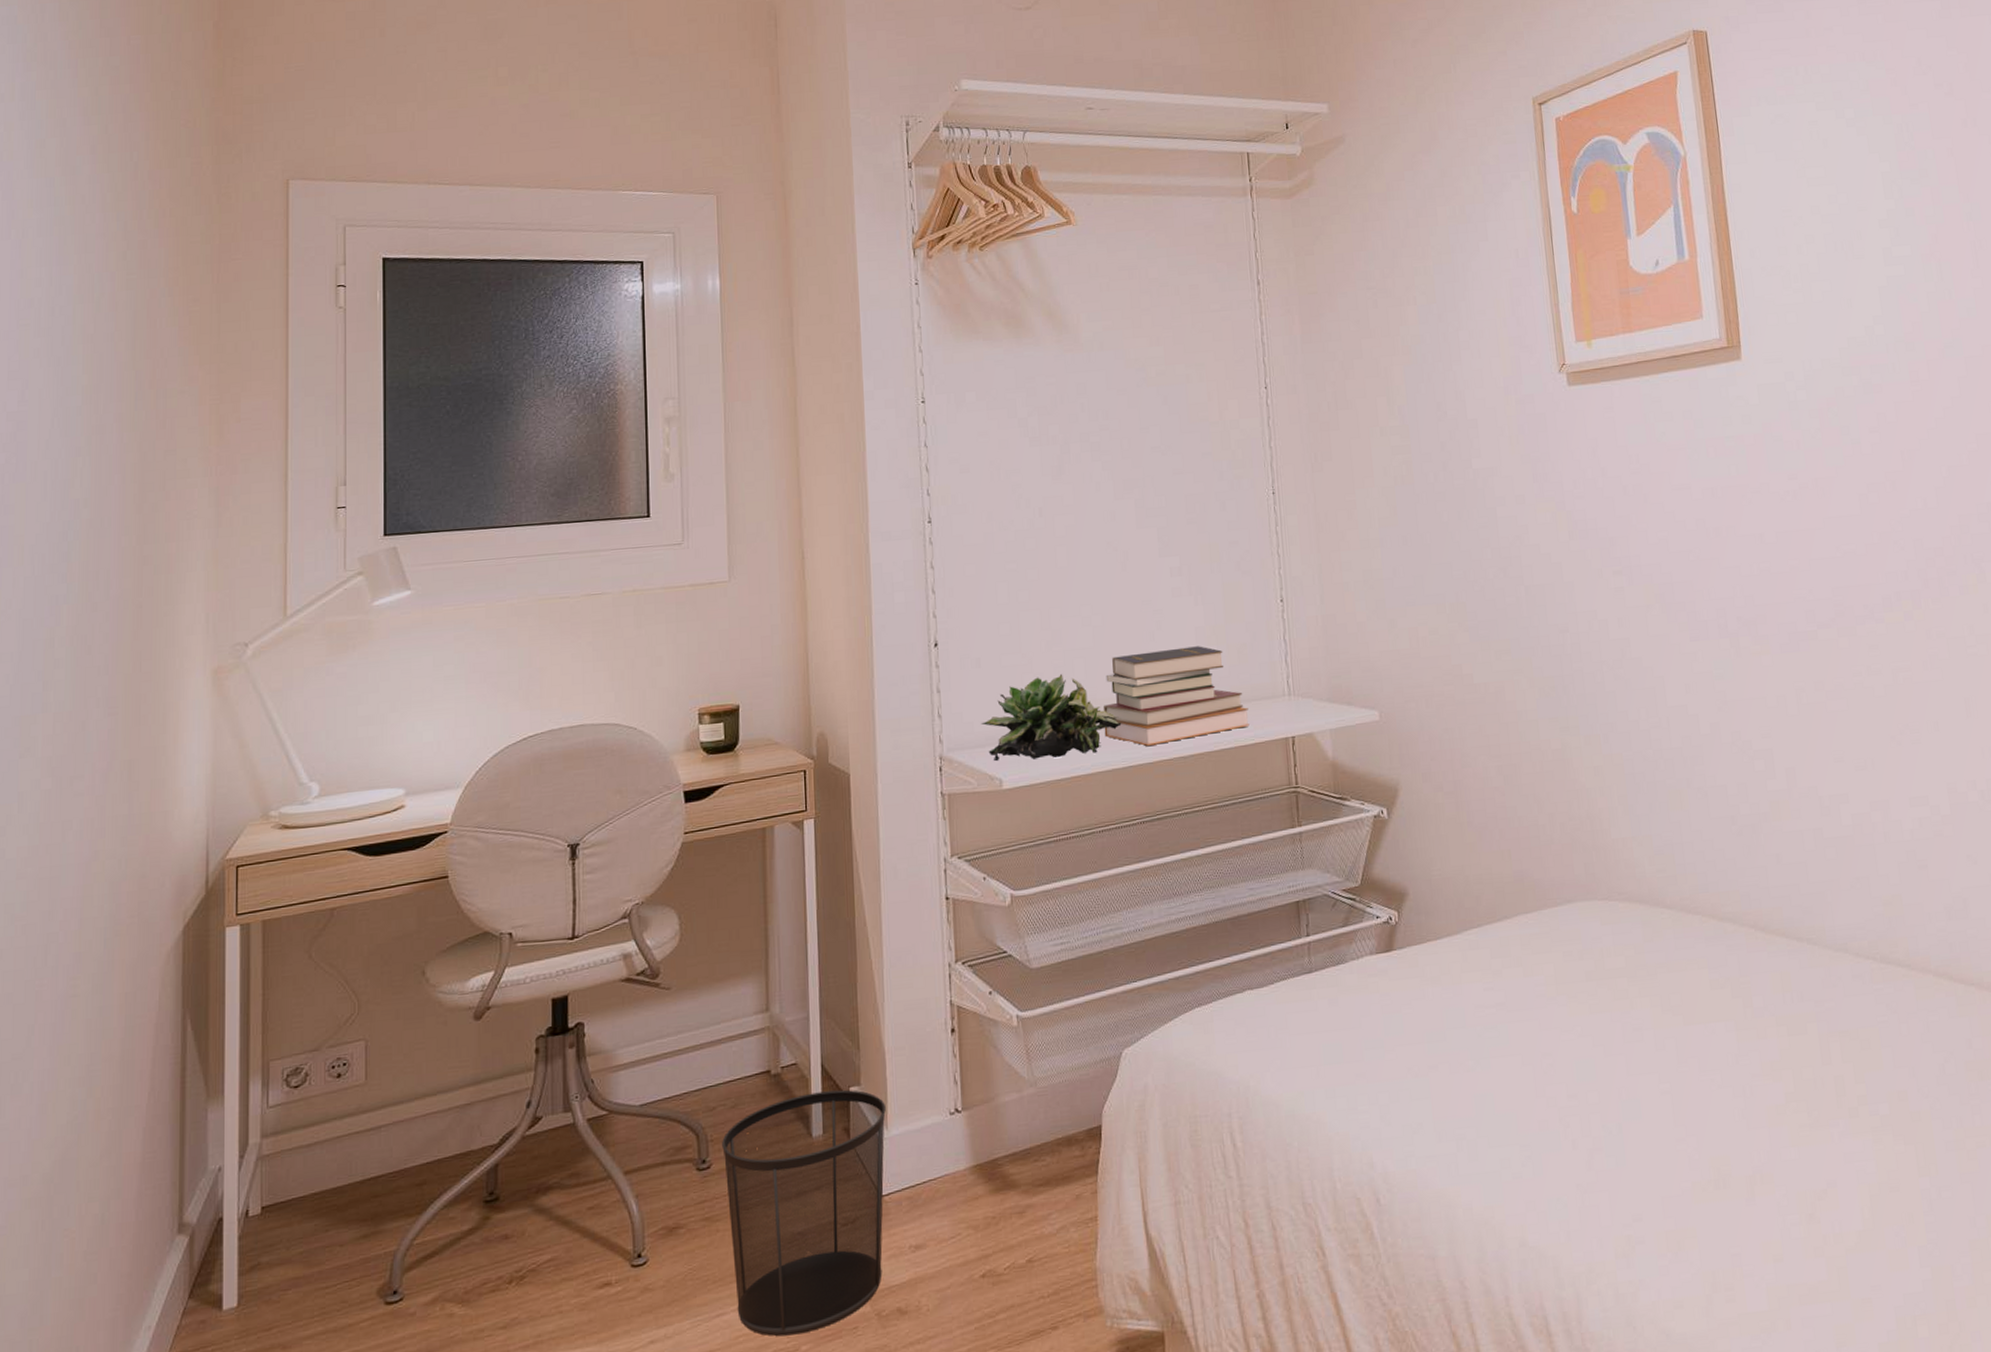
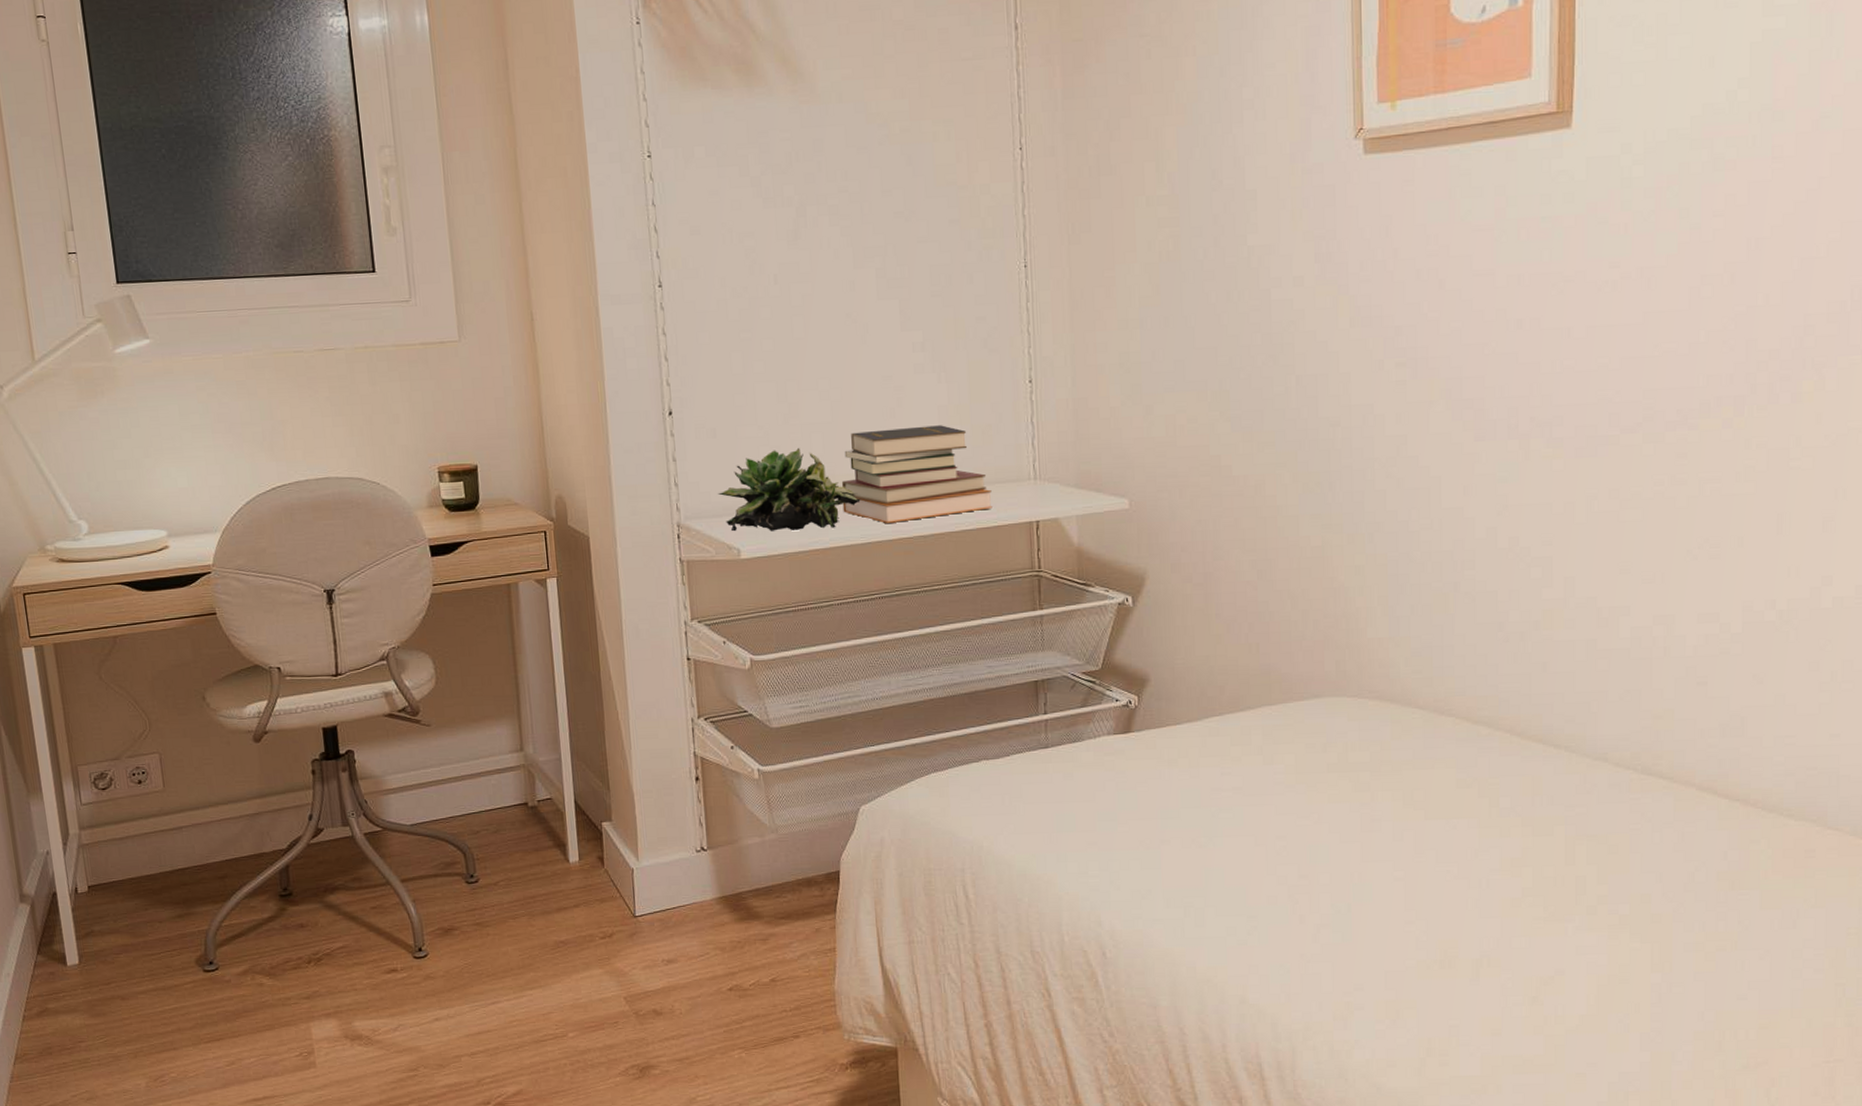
waste bin: present [722,1089,886,1336] -> none [487,824,639,1024]

